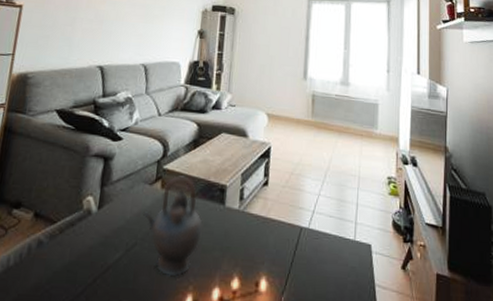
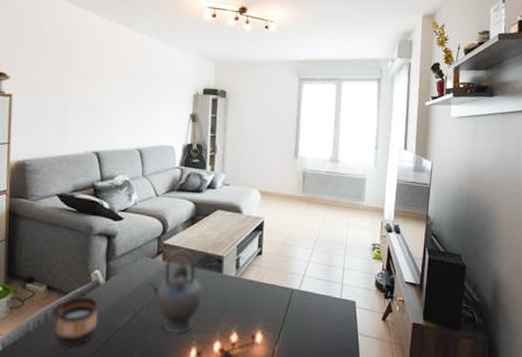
cup: none [37,226,88,288] -> present [54,297,98,347]

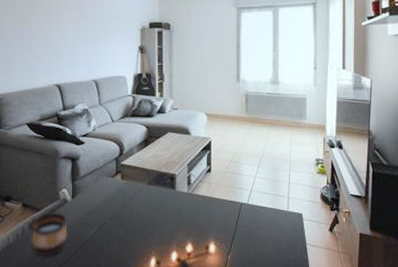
teapot: present [148,249,203,334] -> none [109,169,158,245]

